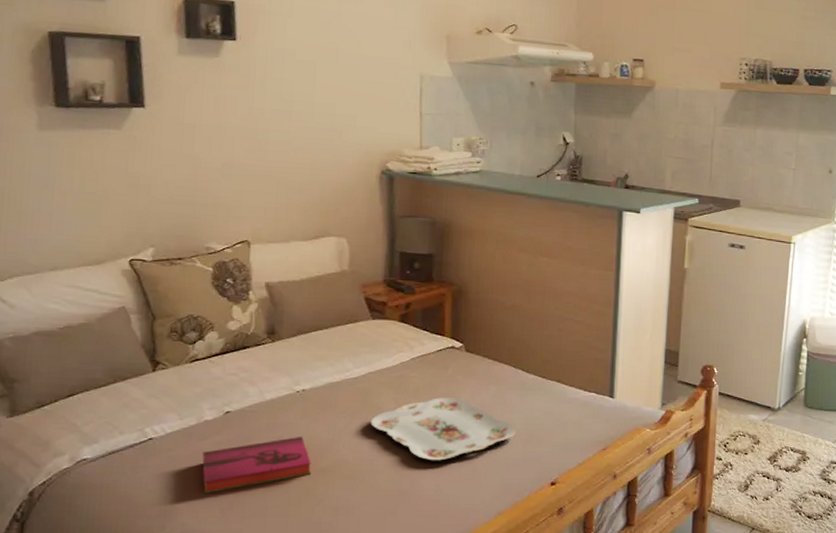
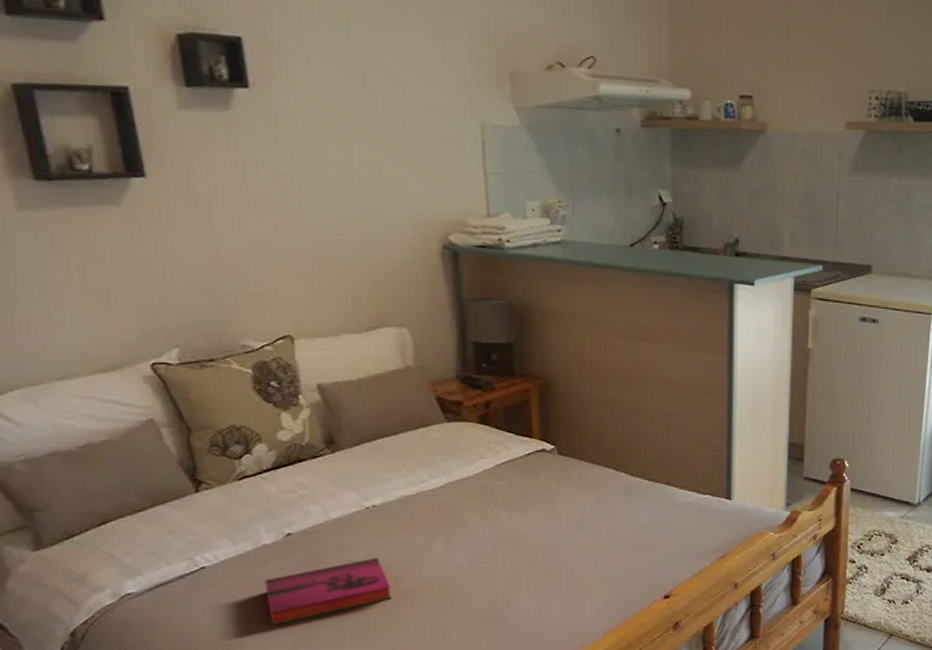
serving tray: present [370,398,516,461] -> none [455,507,622,578]

